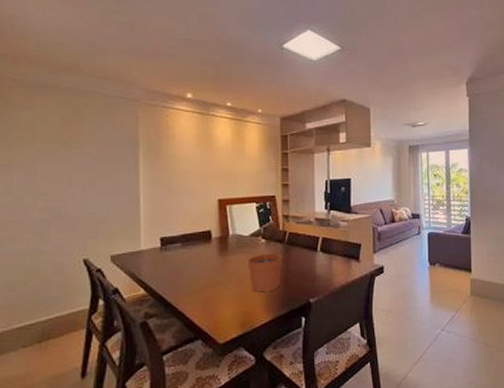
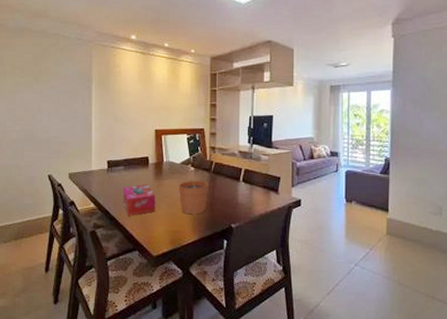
tissue box: none [181,262,222,300] -> present [123,184,156,216]

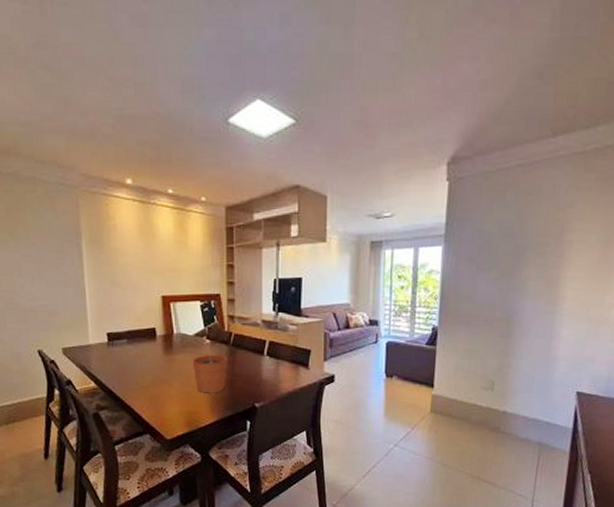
tissue box: present [123,184,156,216] -> none [128,360,168,396]

